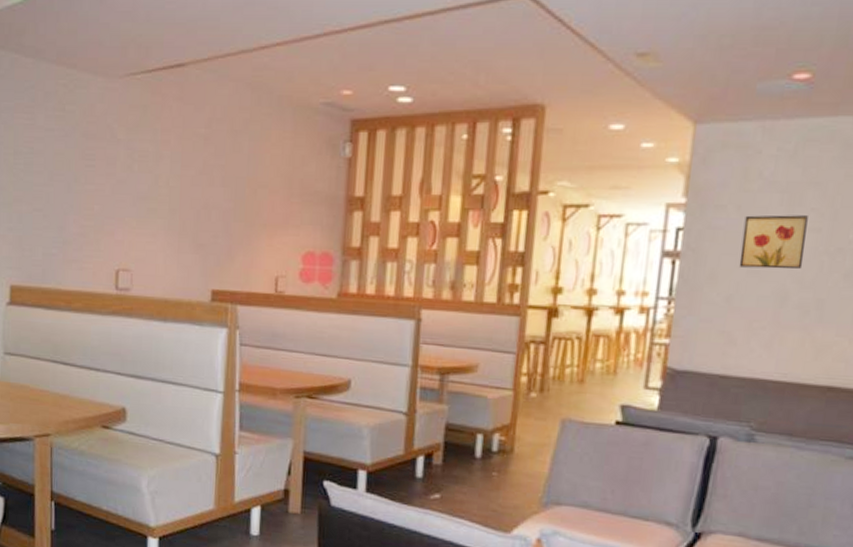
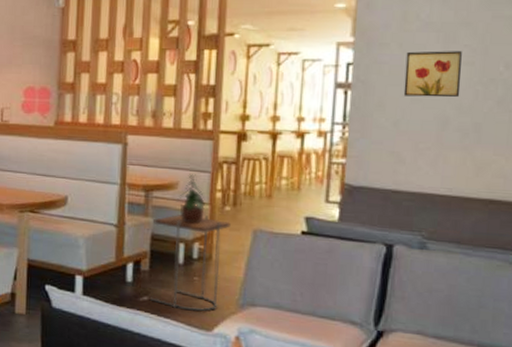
side table: none [441,401,536,511] -> present [149,214,231,312]
potted plant: none [475,355,508,412] -> present [176,174,205,224]

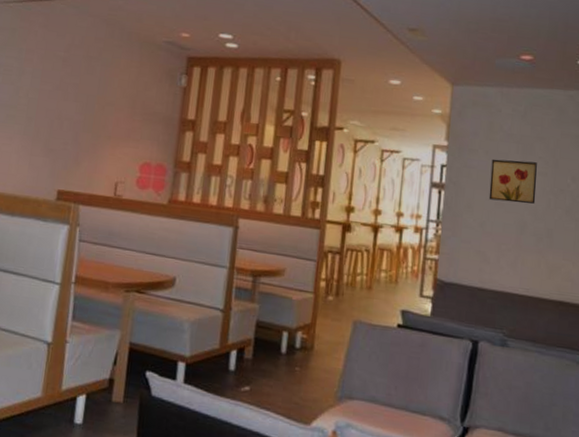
side table: present [149,214,231,312] -> none [251,302,333,404]
potted plant: present [176,174,205,224] -> none [282,261,310,312]

